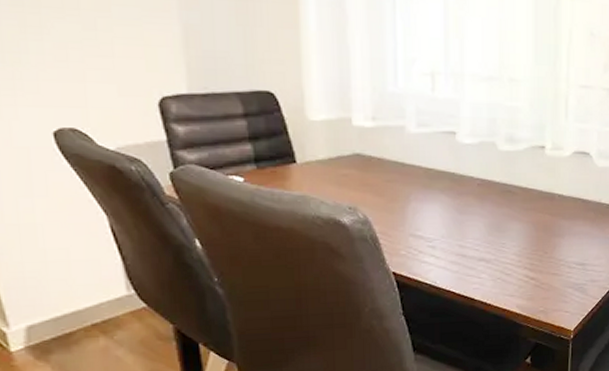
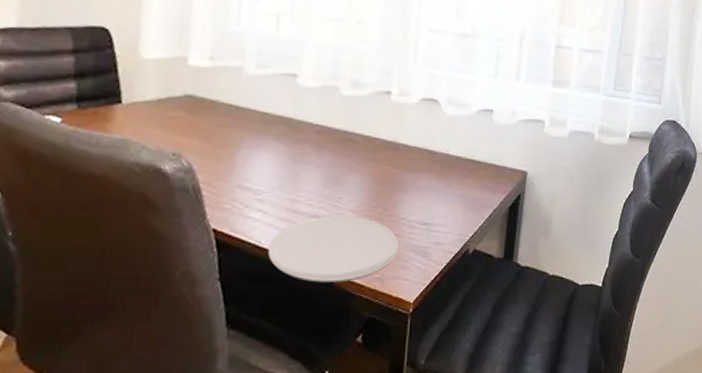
plate: none [443,258,559,316] -> present [268,215,399,283]

